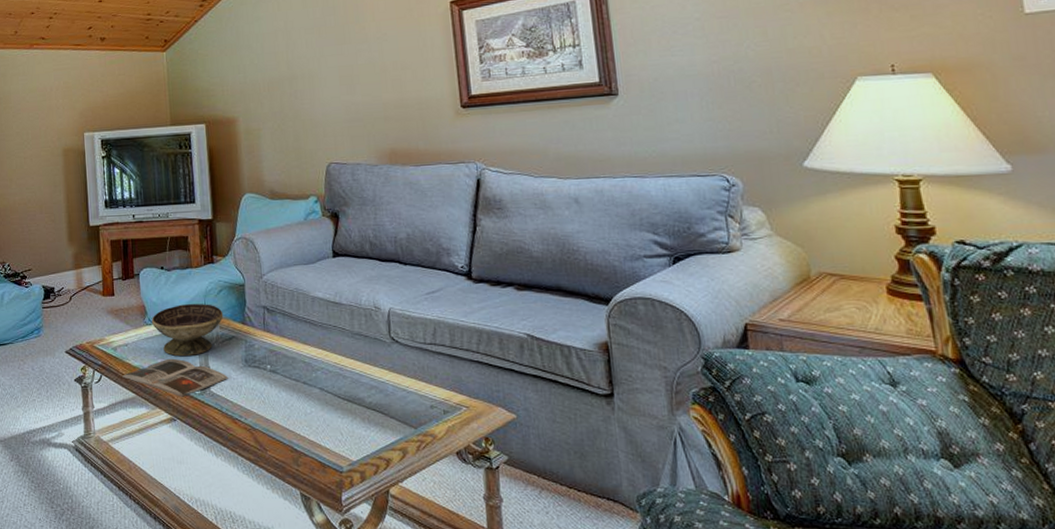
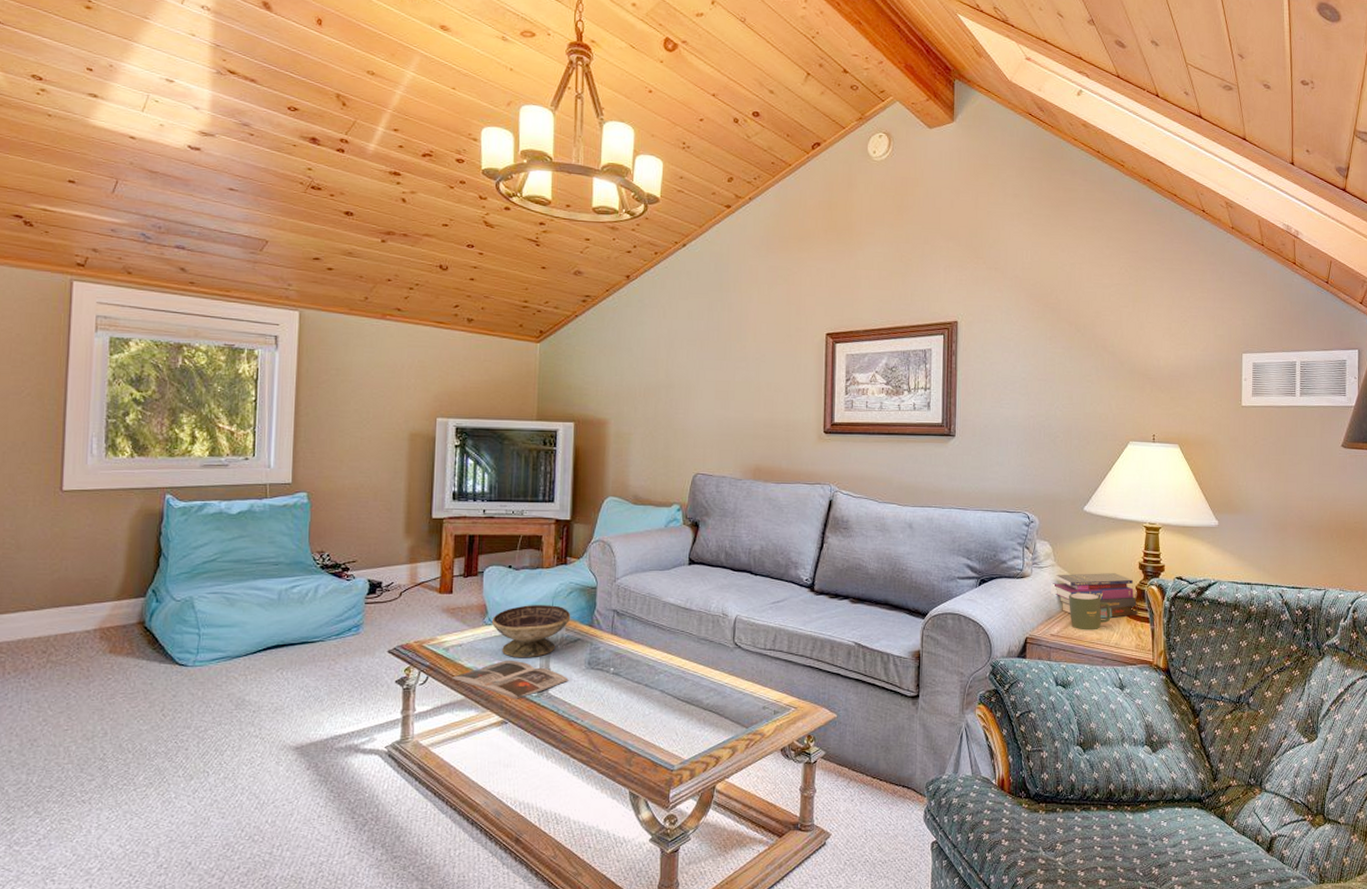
books: none [772,240,903,298] -> present [1052,573,1138,619]
mug: none [797,267,864,315] -> present [1068,593,1111,632]

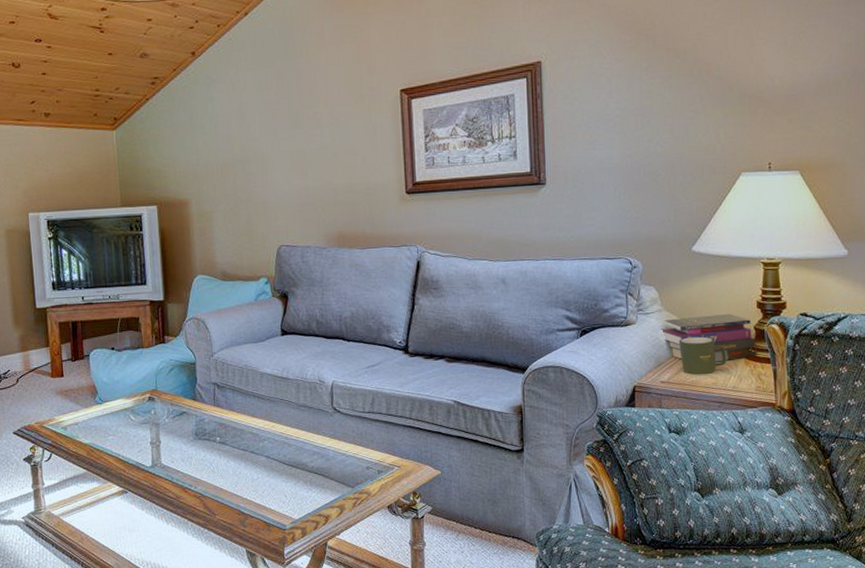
magazine: present [452,660,569,700] -> none [73,435,179,472]
decorative bowl: present [491,605,571,658] -> none [102,382,175,433]

